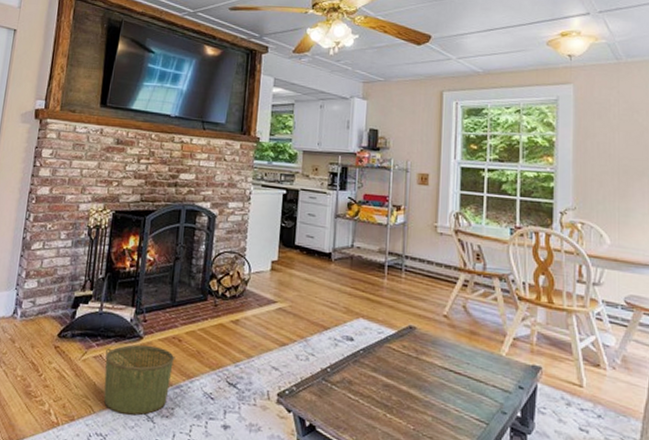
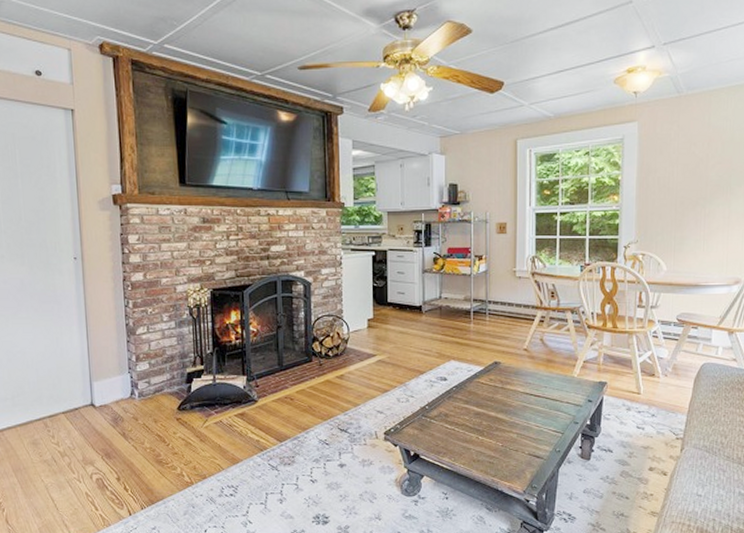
basket: present [103,344,175,416] -> none [225,406,290,467]

